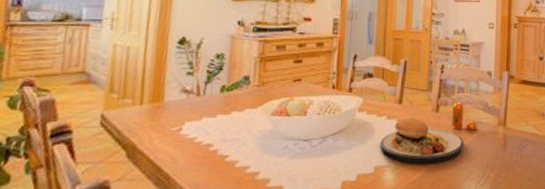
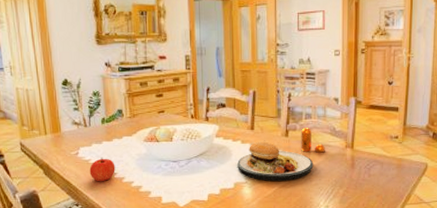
apple: none [191,134,229,168] -> present [89,157,115,182]

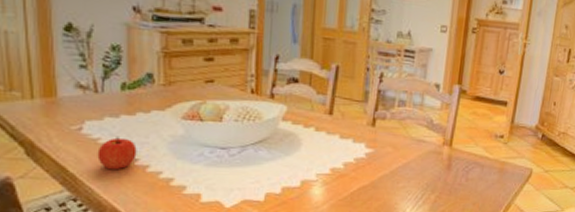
plate: present [237,140,314,182] -> none [307,129,403,182]
pepper shaker: present [301,127,325,153] -> none [389,116,419,149]

